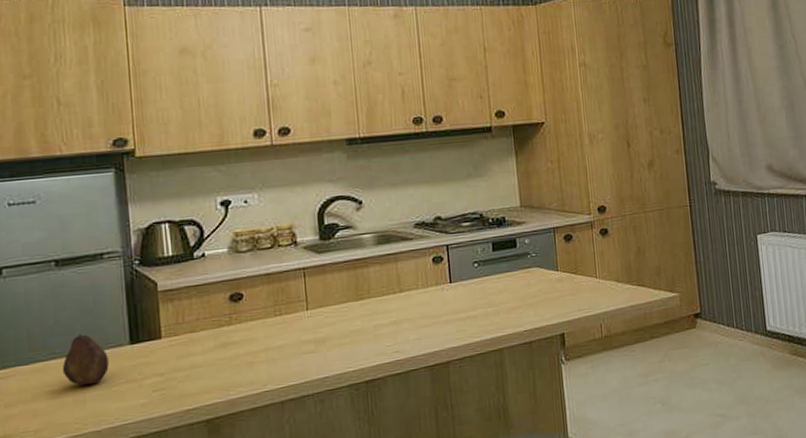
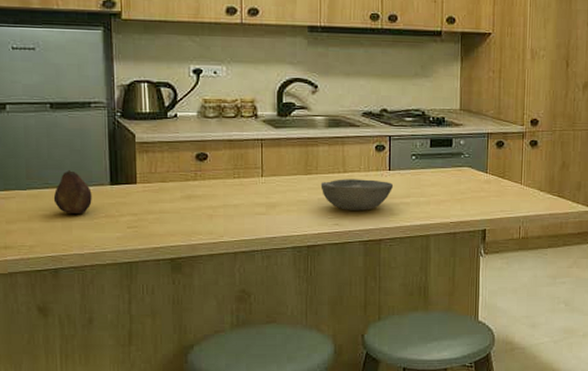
bowl: none [374,295,457,335] -> present [320,179,394,211]

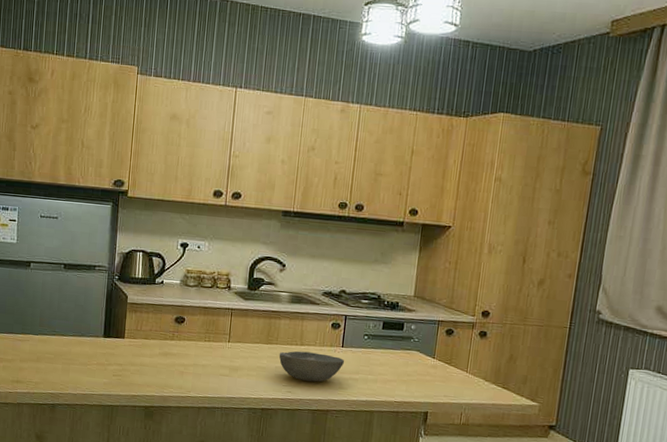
fruit: present [53,170,92,215] -> none [58,322,88,360]

